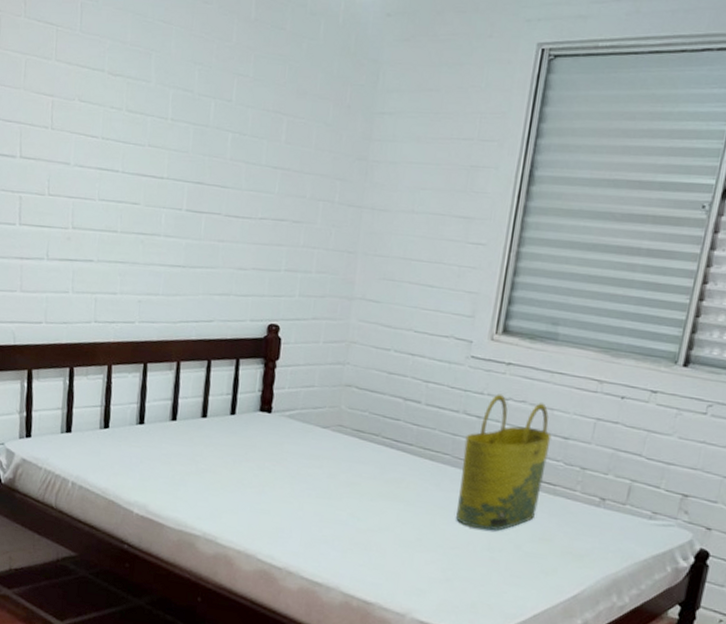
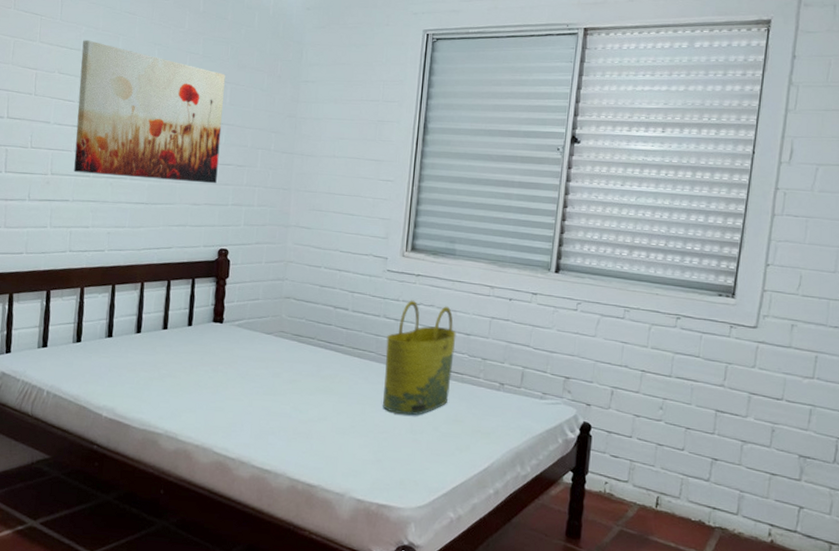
wall art: none [98,58,281,244] -> present [74,40,226,184]

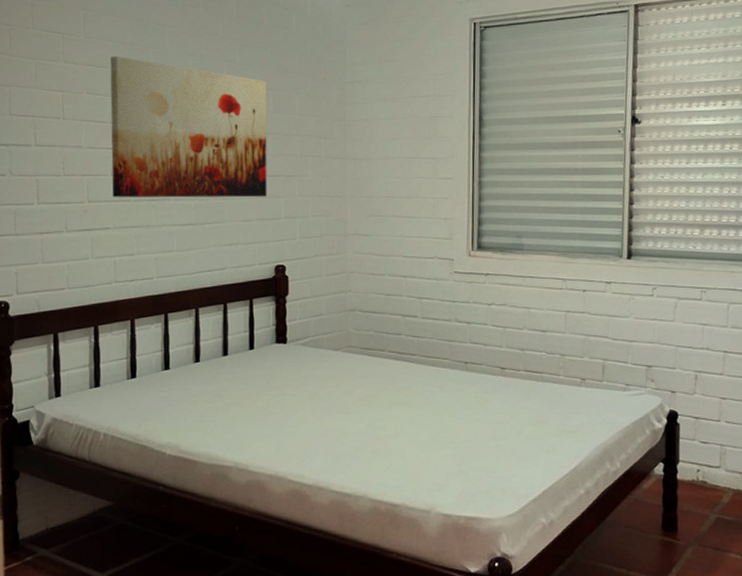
tote bag: present [382,300,456,416] -> none [460,301,532,421]

